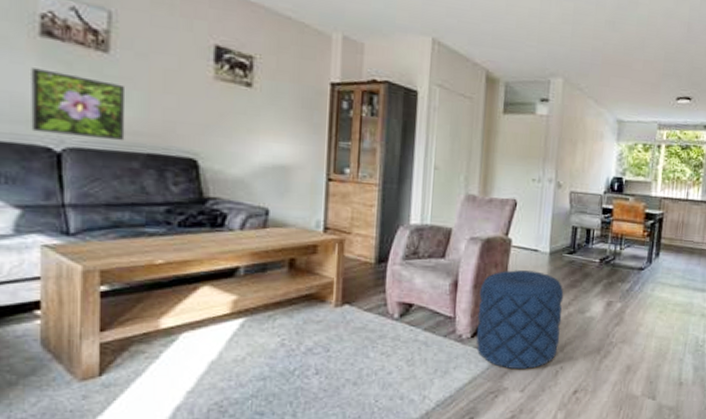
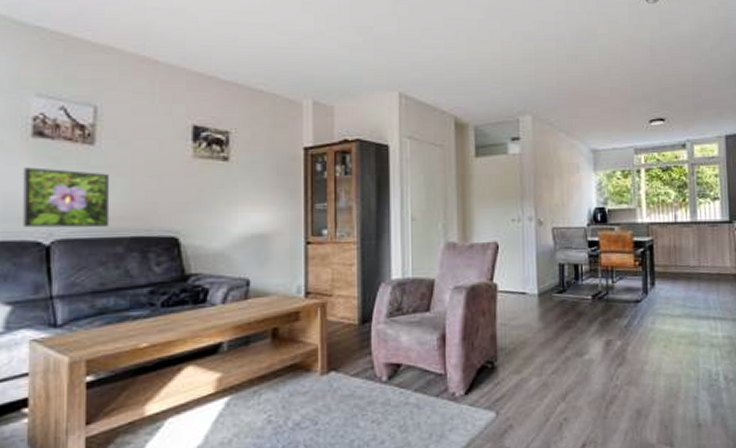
pouf: present [476,270,564,369] -> none [469,315,560,426]

